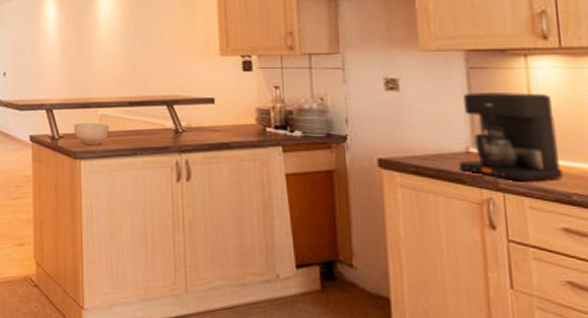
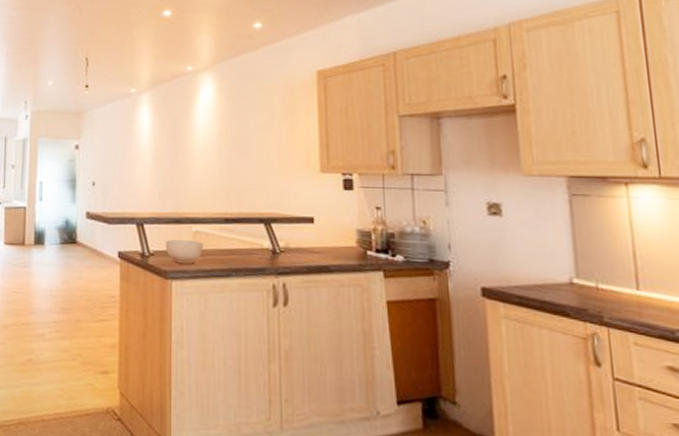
coffee maker: present [459,93,564,182] -> none [563,221,667,317]

